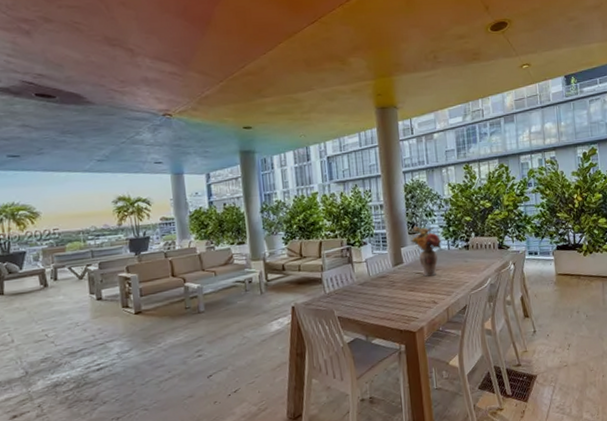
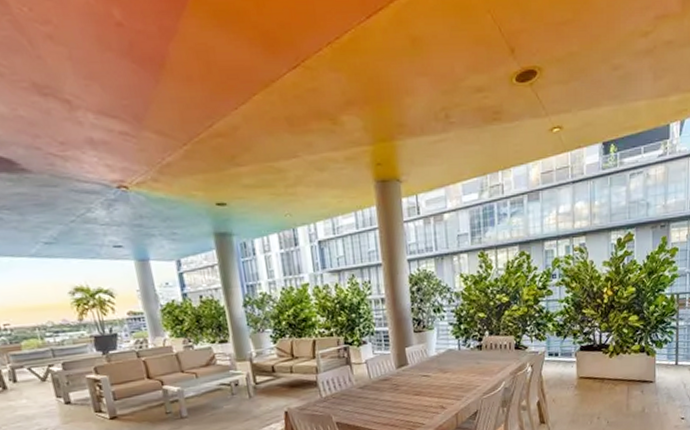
flower arrangement: present [410,225,442,277] -> none [416,322,452,380]

